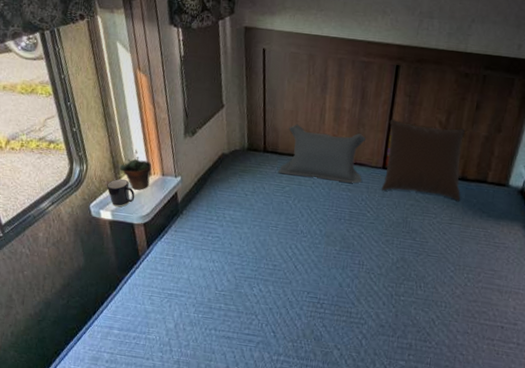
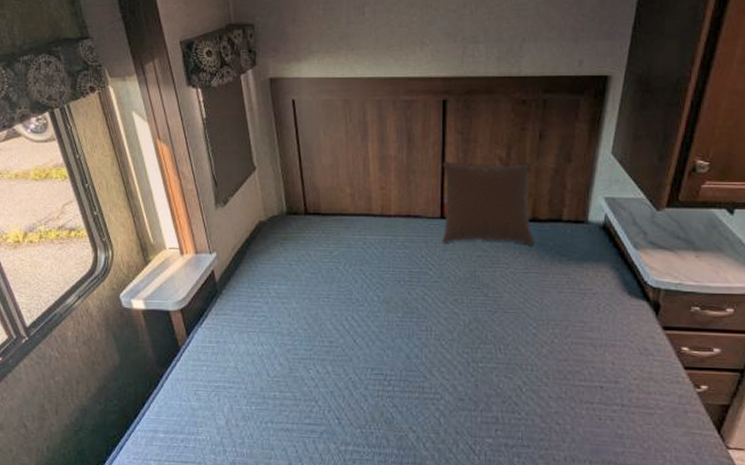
mug: present [107,178,135,207] -> none [136,262,168,294]
succulent plant: present [119,149,152,190] -> none [148,227,184,273]
cushion: present [277,124,367,183] -> none [323,179,419,239]

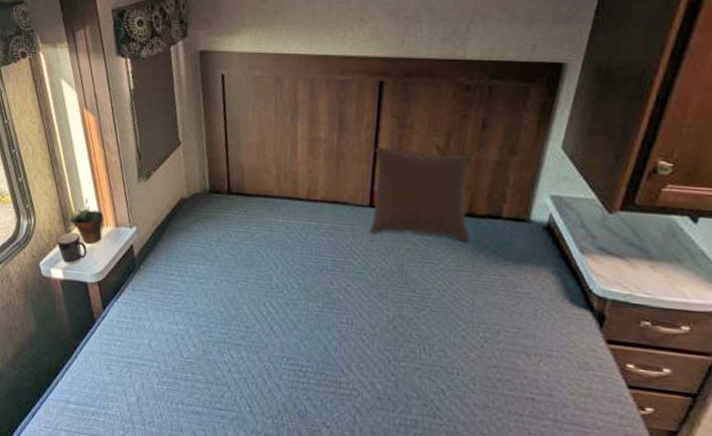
mug: none [136,262,168,294] -> present [57,232,87,265]
succulent plant: none [148,227,184,273] -> present [69,198,104,244]

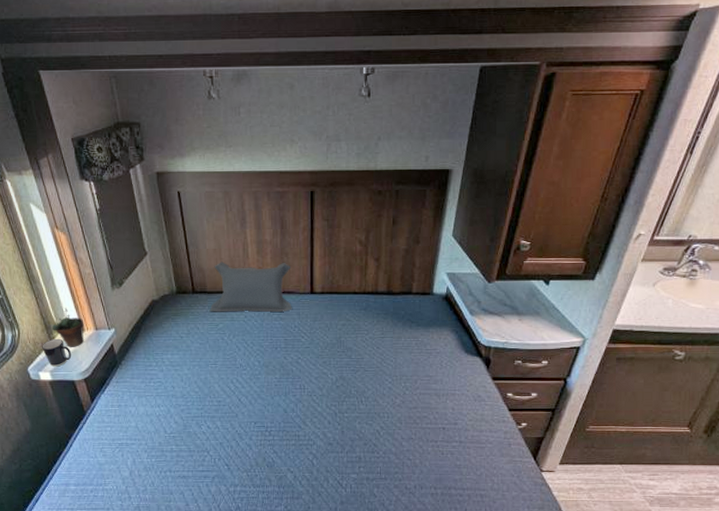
cushion: none [245,159,348,226] -> present [209,261,292,312]
cushion: present [369,147,469,243] -> none [311,245,389,315]

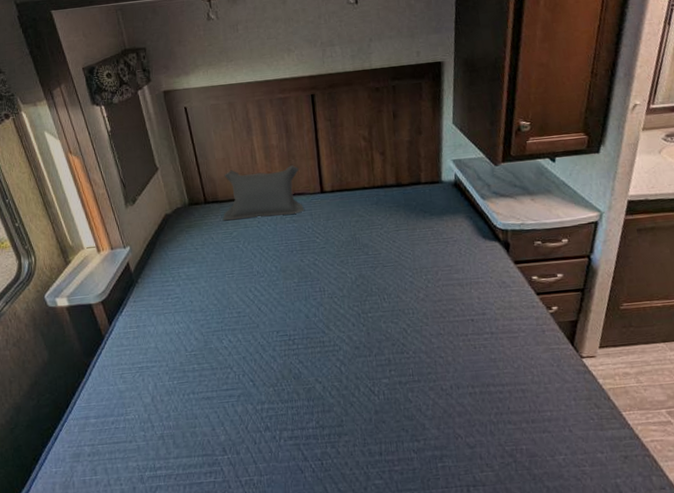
mug: present [42,338,72,367] -> none [58,261,88,292]
succulent plant: present [51,307,84,347] -> none [67,229,100,270]

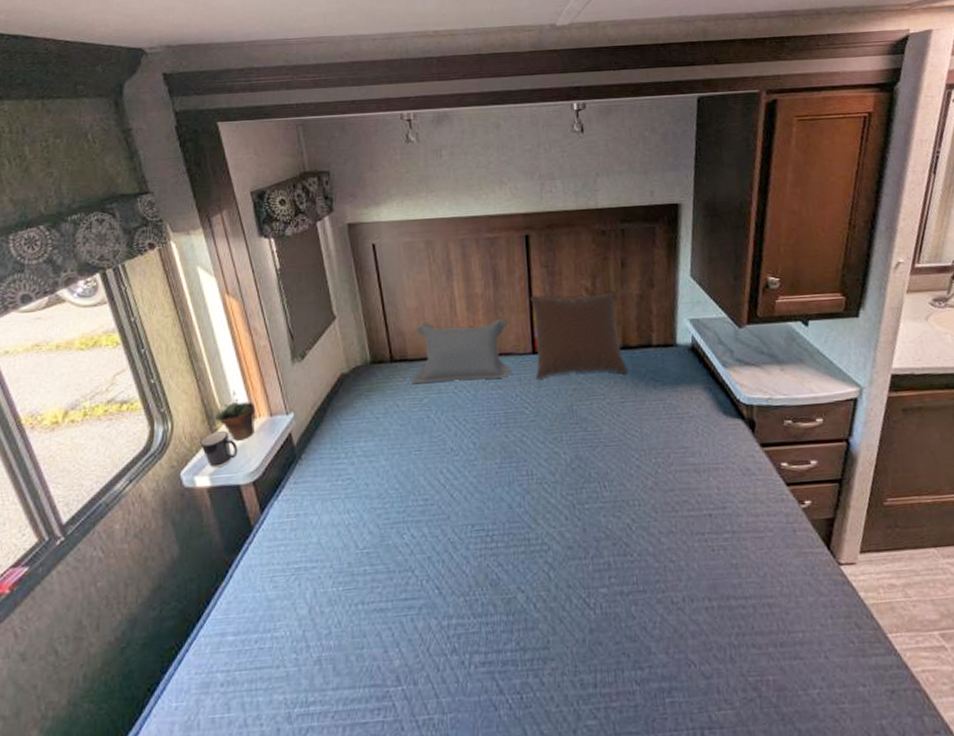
mug: none [58,261,88,292] -> present [200,430,238,468]
succulent plant: none [67,229,100,270] -> present [214,390,256,441]
cushion: none [317,139,401,214] -> present [530,292,628,379]

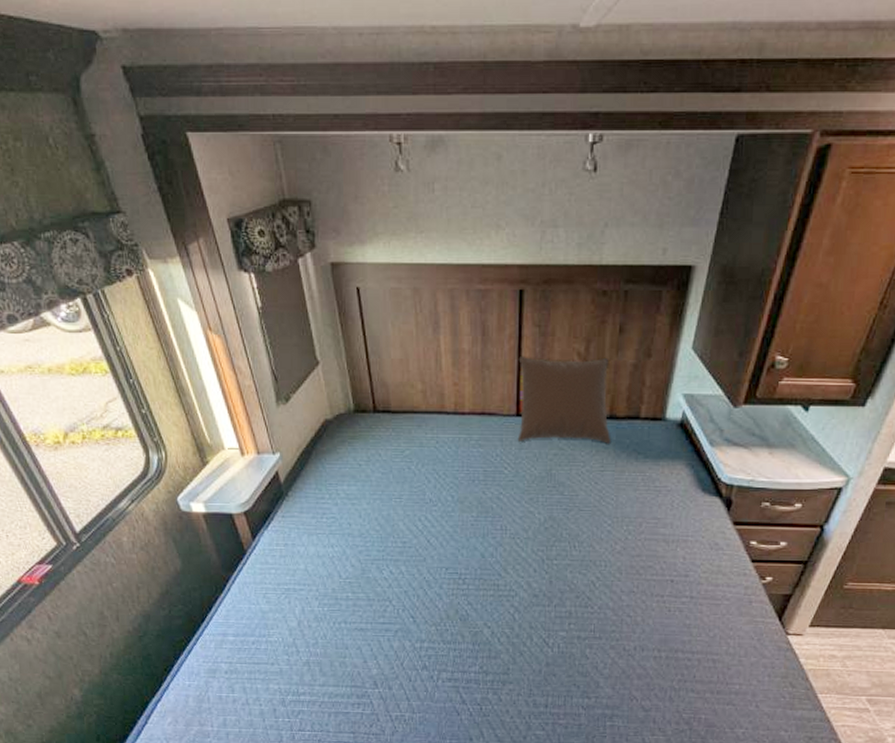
mug: present [200,430,238,468] -> none [193,463,229,497]
succulent plant: present [214,390,256,441] -> none [205,426,244,474]
cushion: present [411,318,512,384] -> none [393,374,494,437]

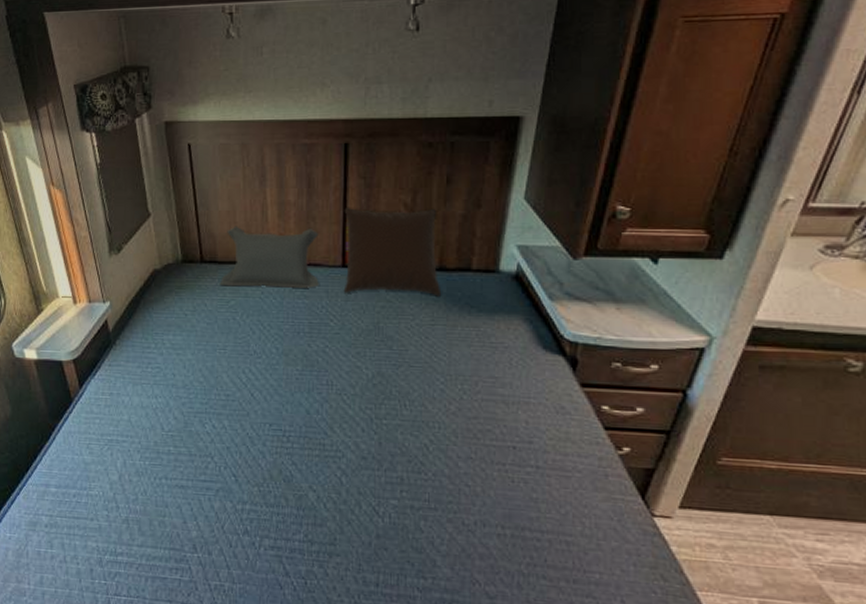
cushion: none [393,374,494,437] -> present [219,226,319,288]

